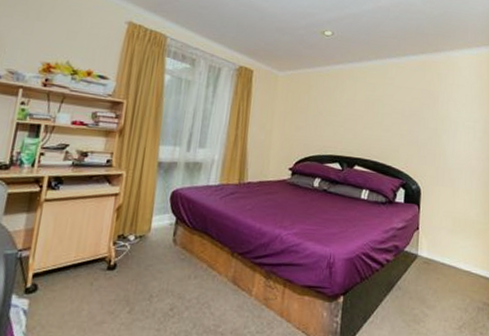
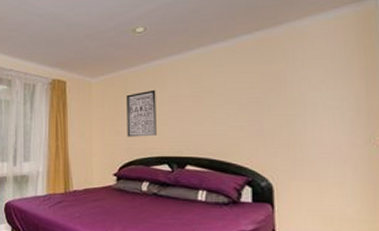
wall art: none [306,91,336,135] -> present [126,89,157,137]

